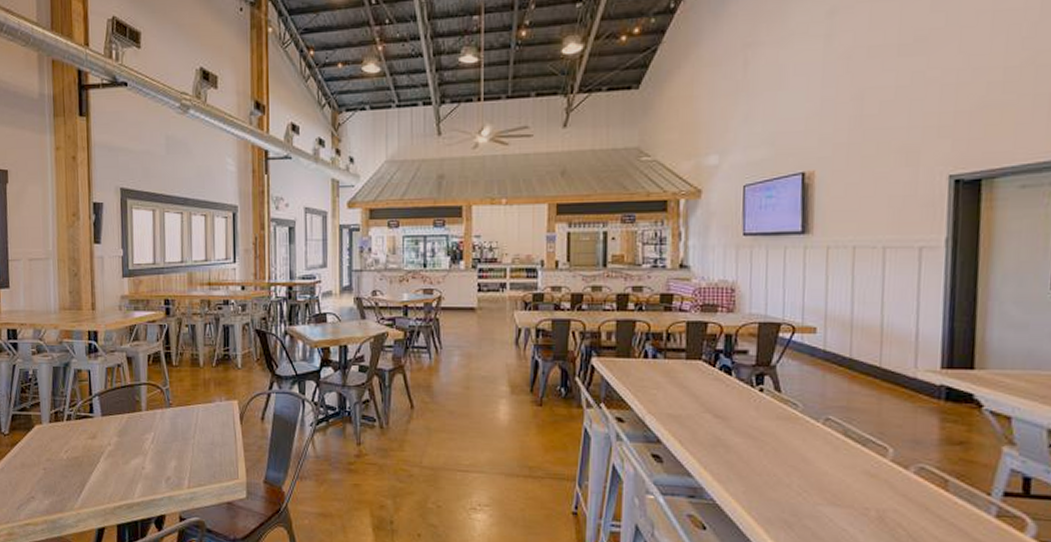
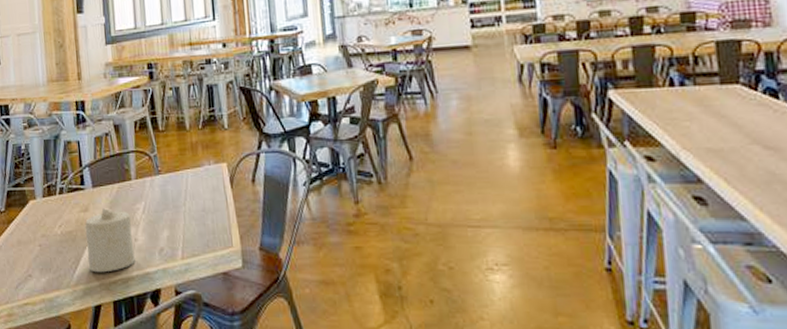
candle: none [92,437,141,498] -> present [85,208,135,273]

